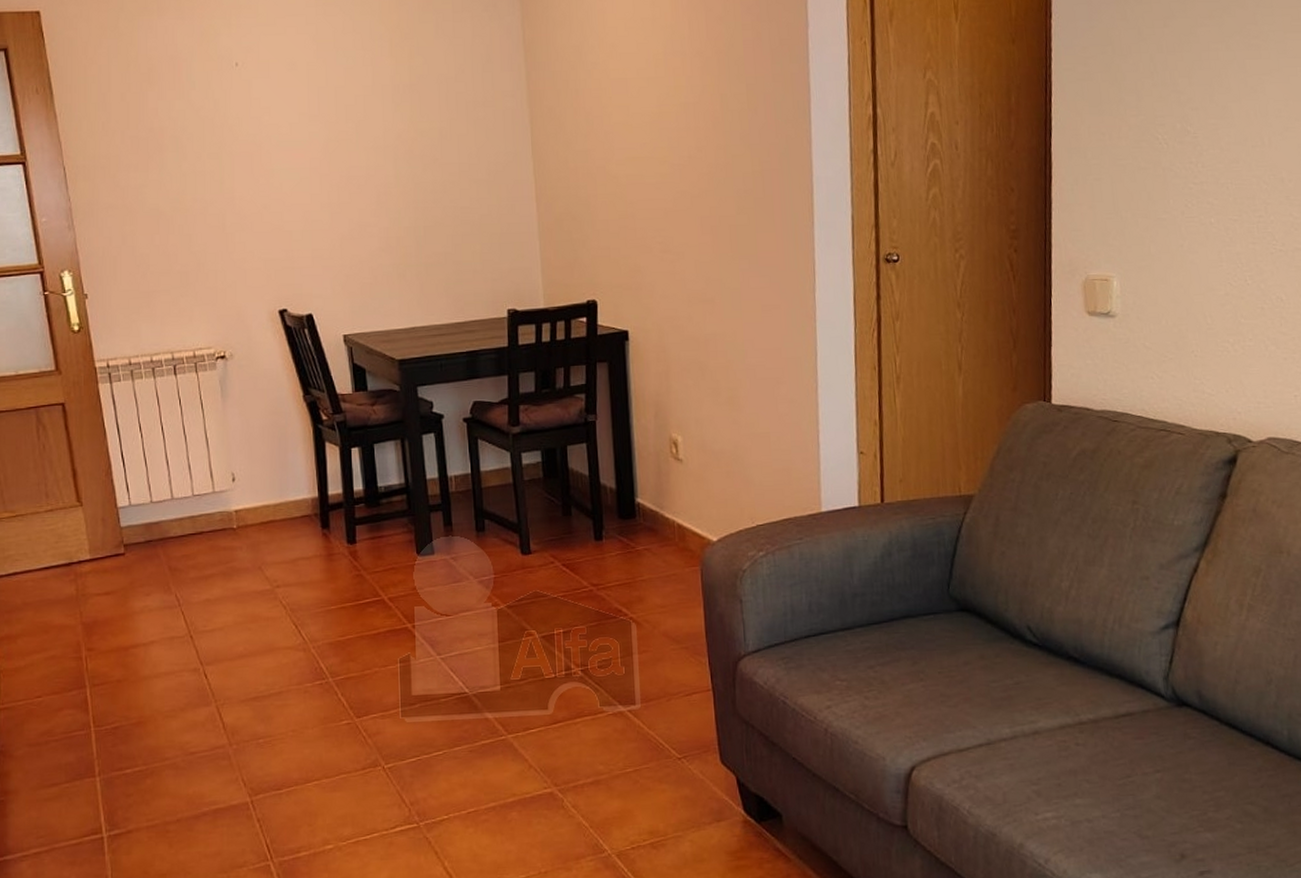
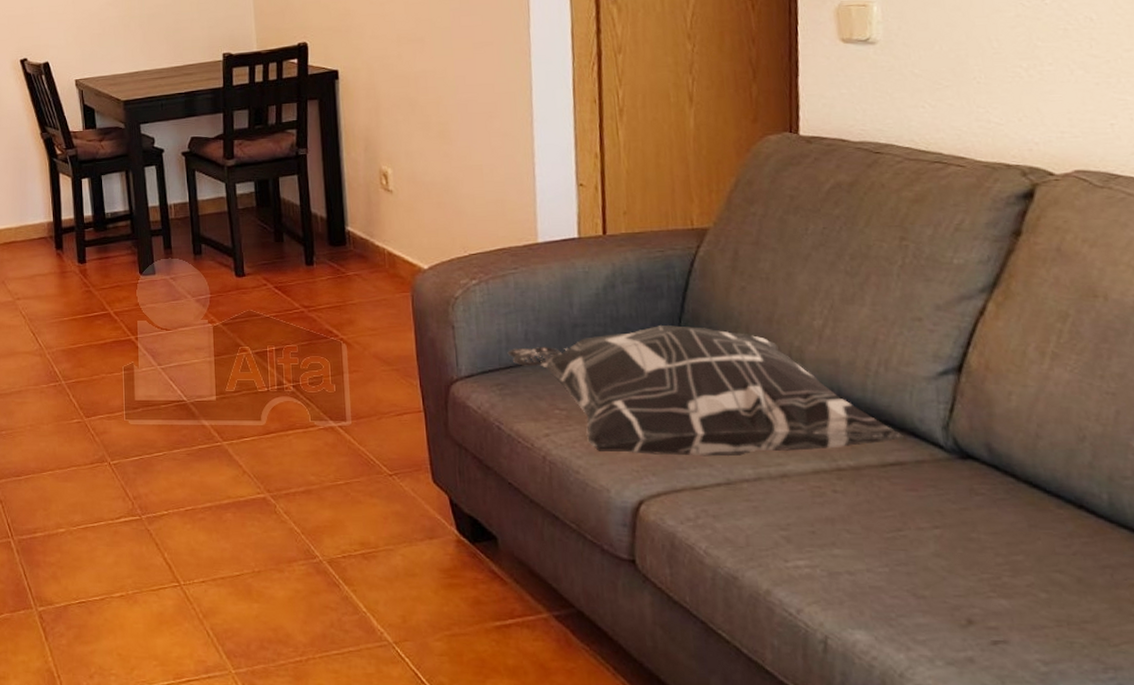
decorative pillow: none [792,591,1133,721] -> present [507,325,903,457]

